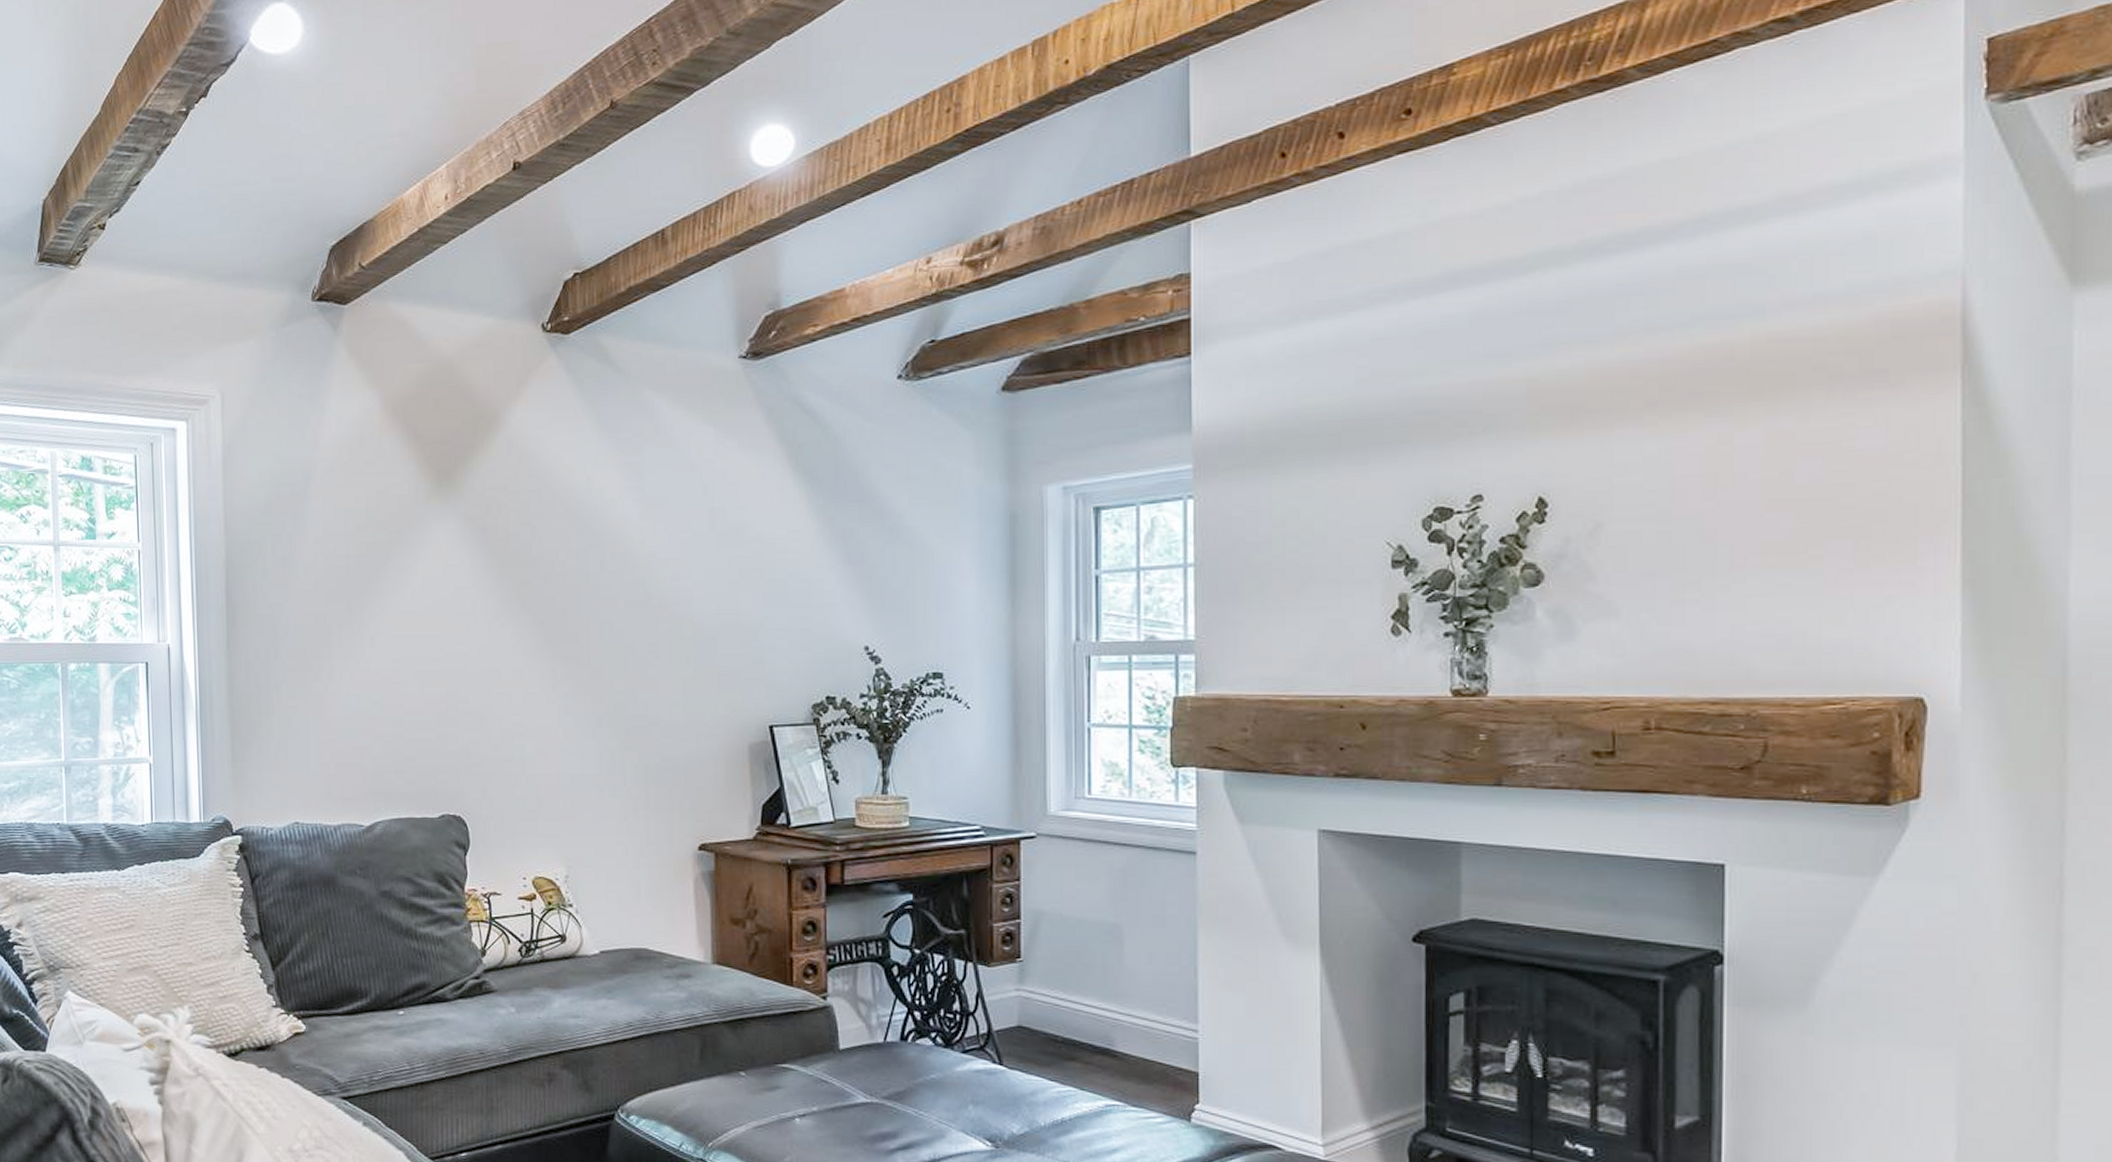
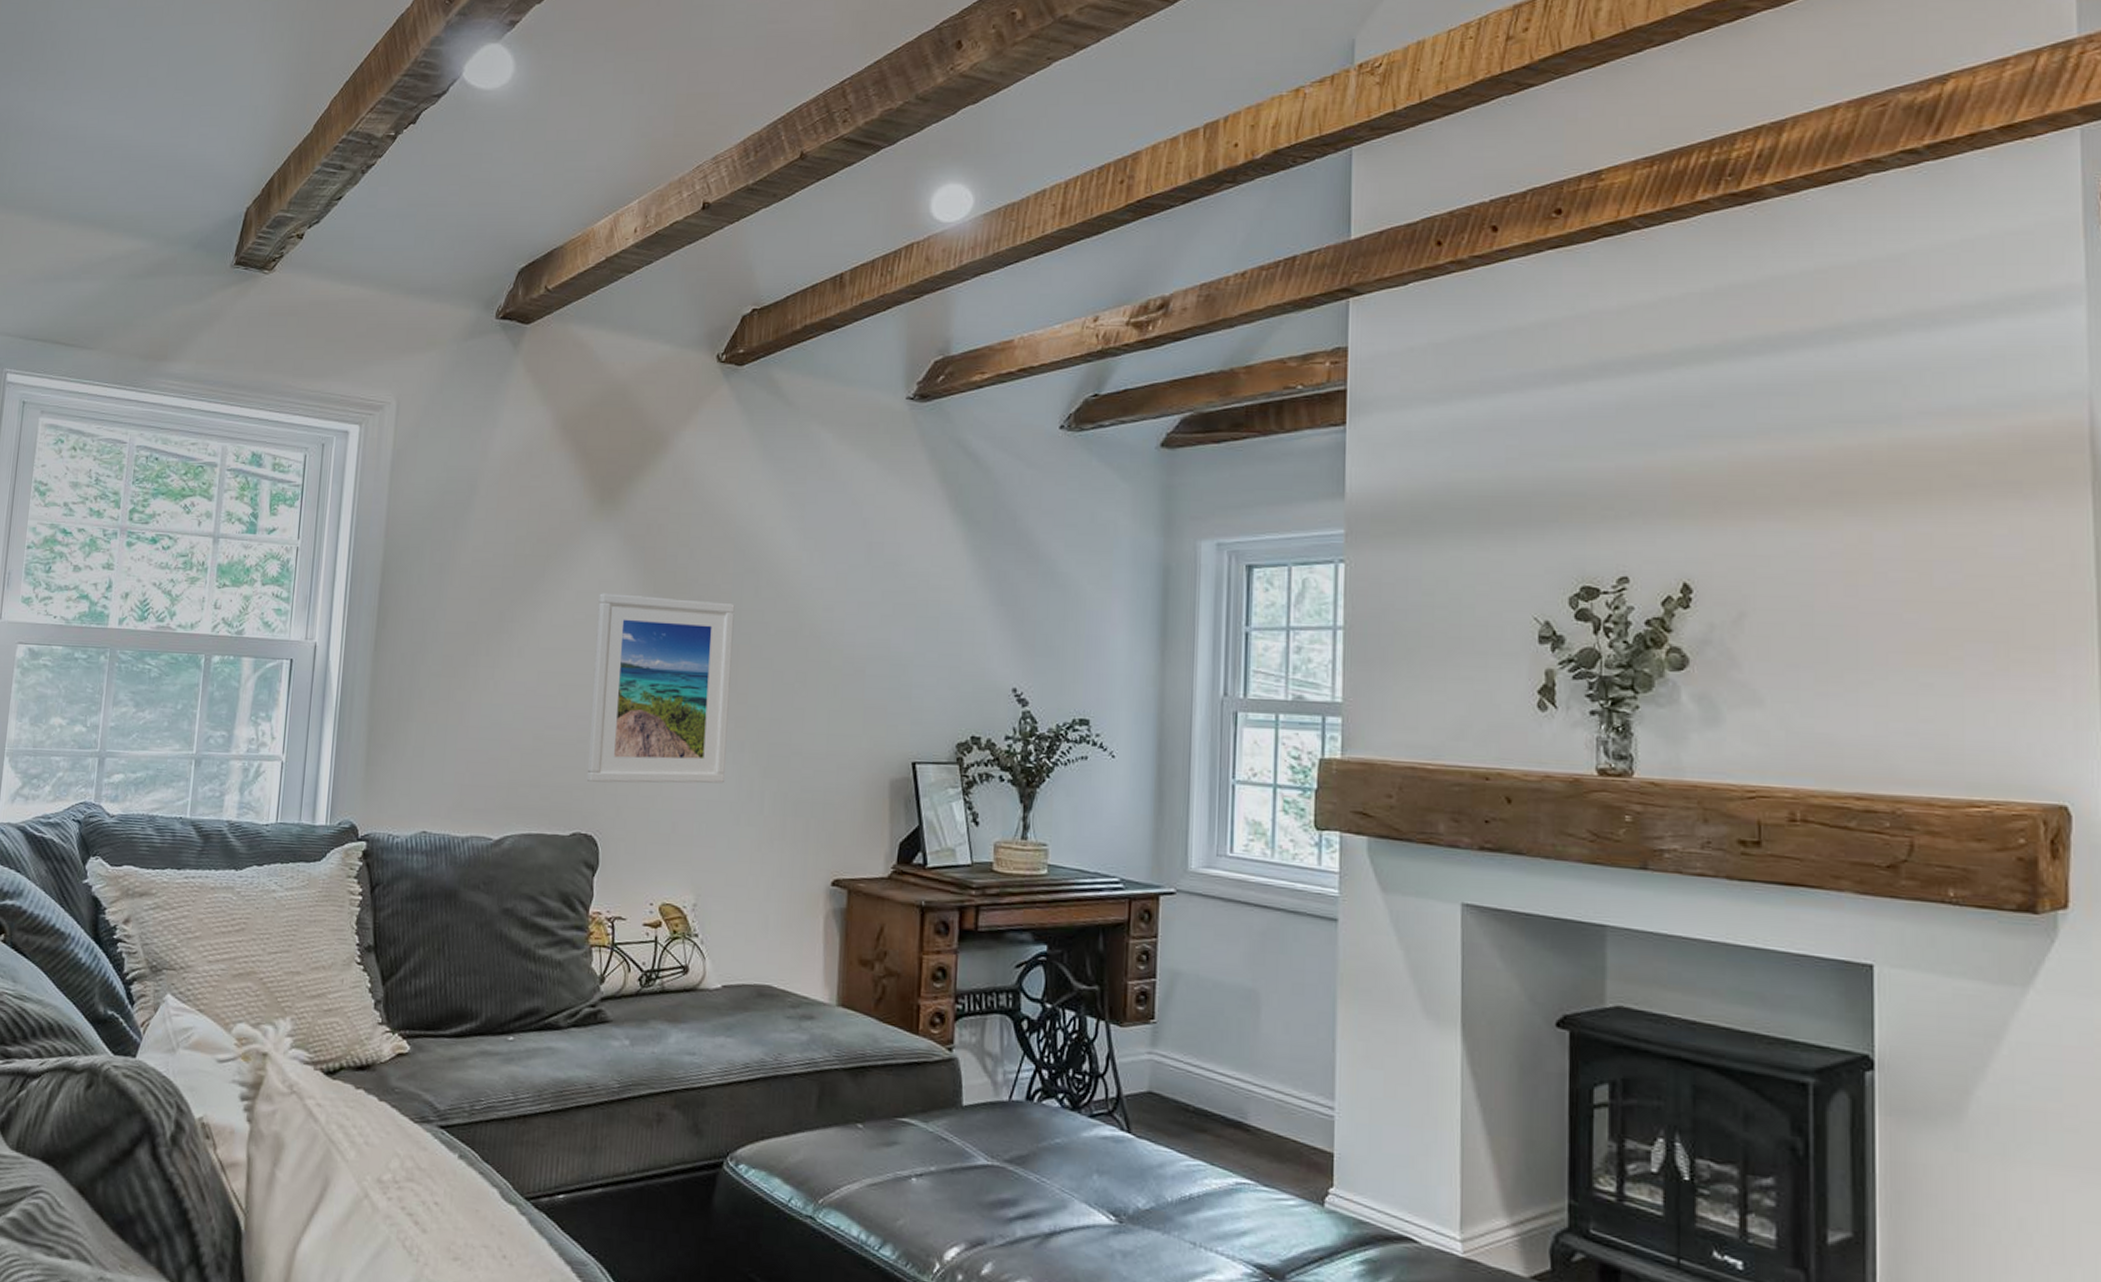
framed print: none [445,576,585,764] -> present [586,593,735,784]

